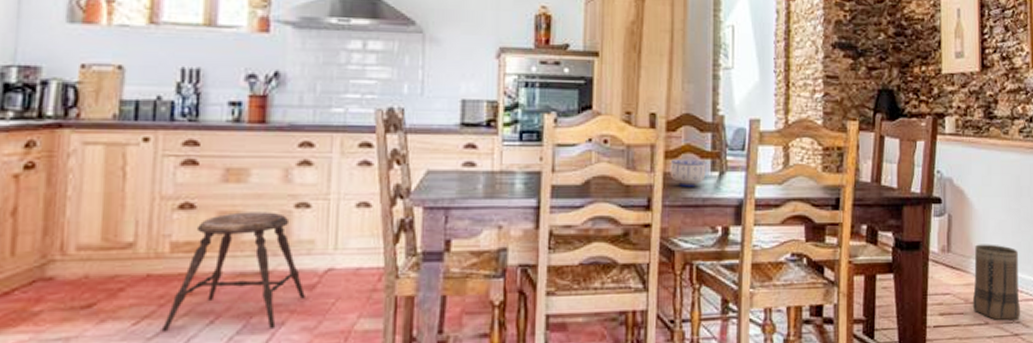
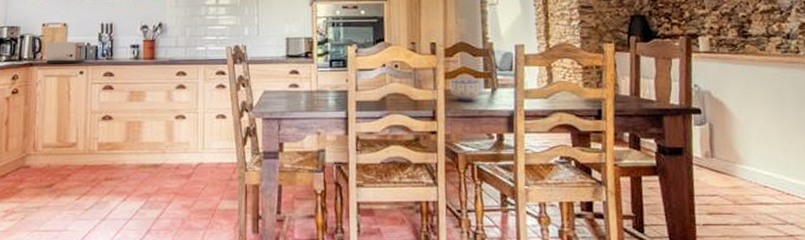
toaster: none [86,92,155,126] -> present [46,41,86,64]
stool: present [161,212,305,332] -> none [94,122,184,206]
basket: present [972,244,1021,320] -> none [739,150,795,221]

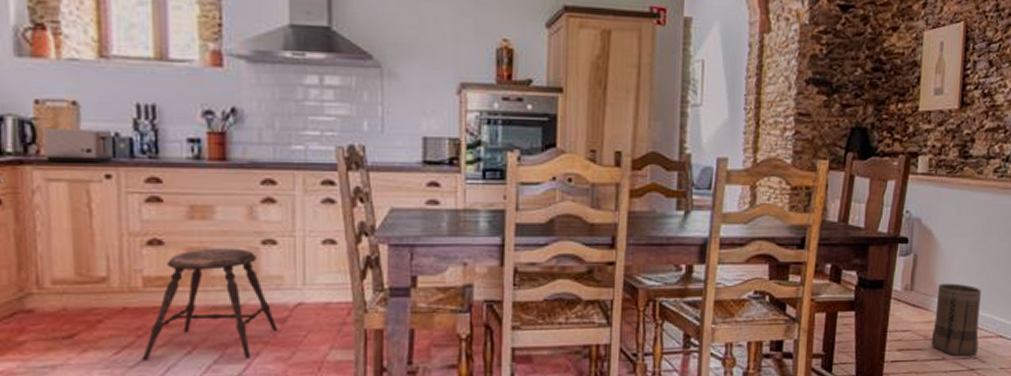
stool: none [94,122,184,206] -> present [142,248,277,362]
bowl: present [449,79,481,102] -> none [634,198,672,227]
basket: none [739,150,795,221] -> present [931,283,981,356]

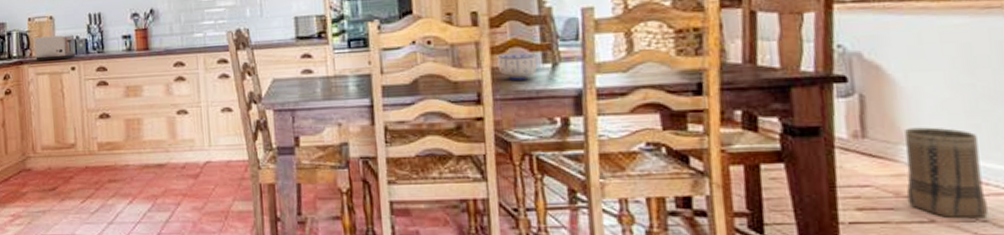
stool: present [142,248,277,362] -> none [99,118,192,209]
bowl: none [634,198,672,227] -> present [497,53,538,82]

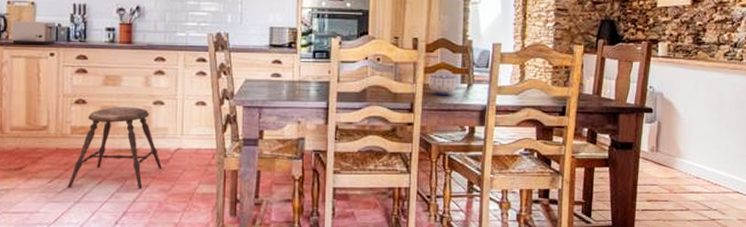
stool: none [99,118,192,209] -> present [67,107,162,189]
basket: present [905,127,989,218] -> none [675,146,718,207]

